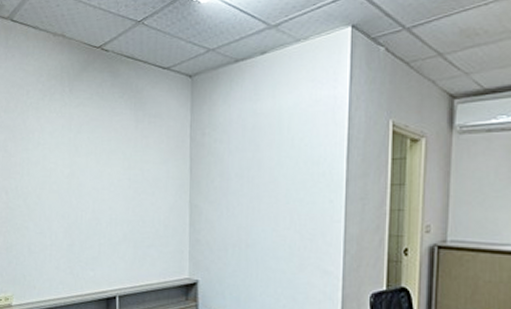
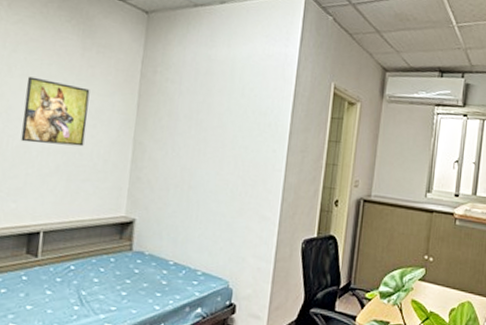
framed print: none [91,154,146,215] -> present [21,76,90,147]

